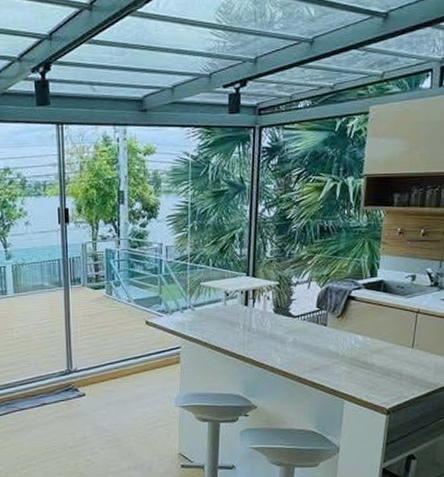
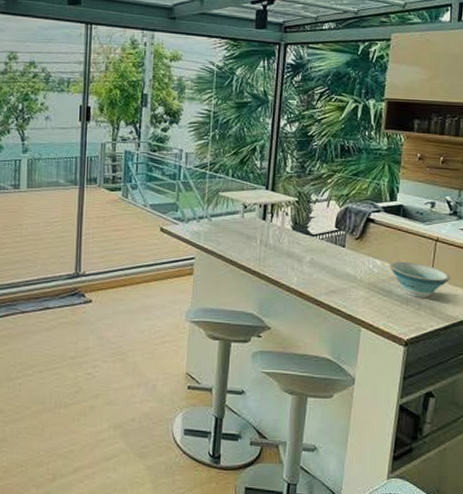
bowl: none [371,334,432,368] -> present [389,261,451,298]

